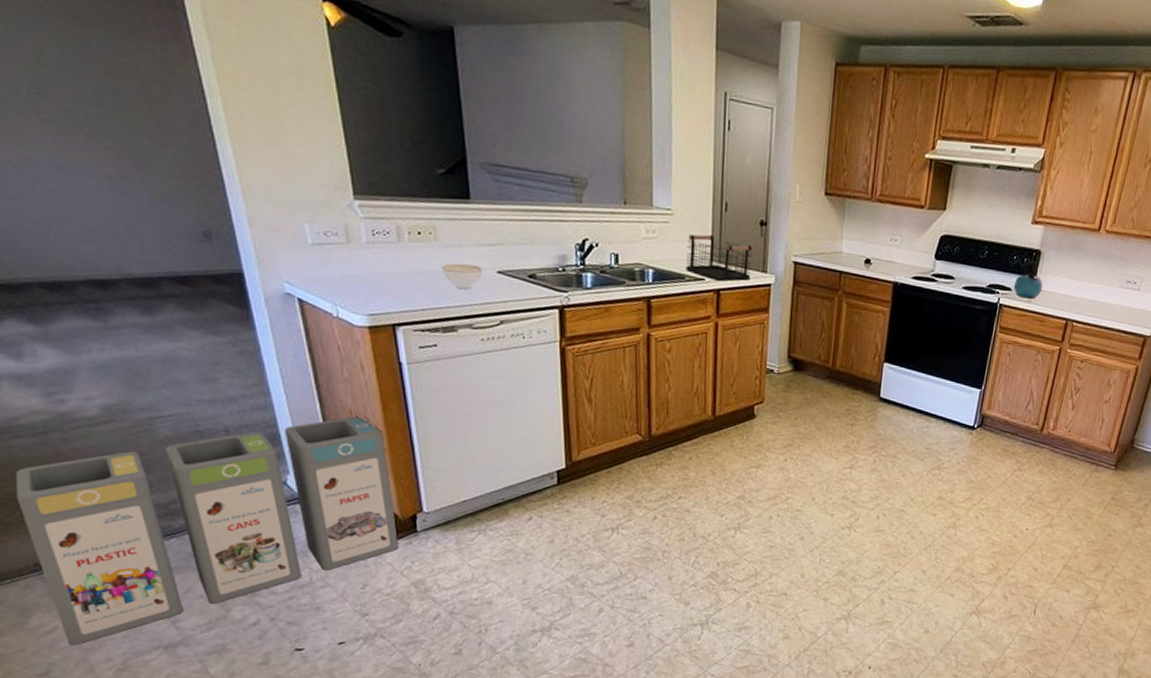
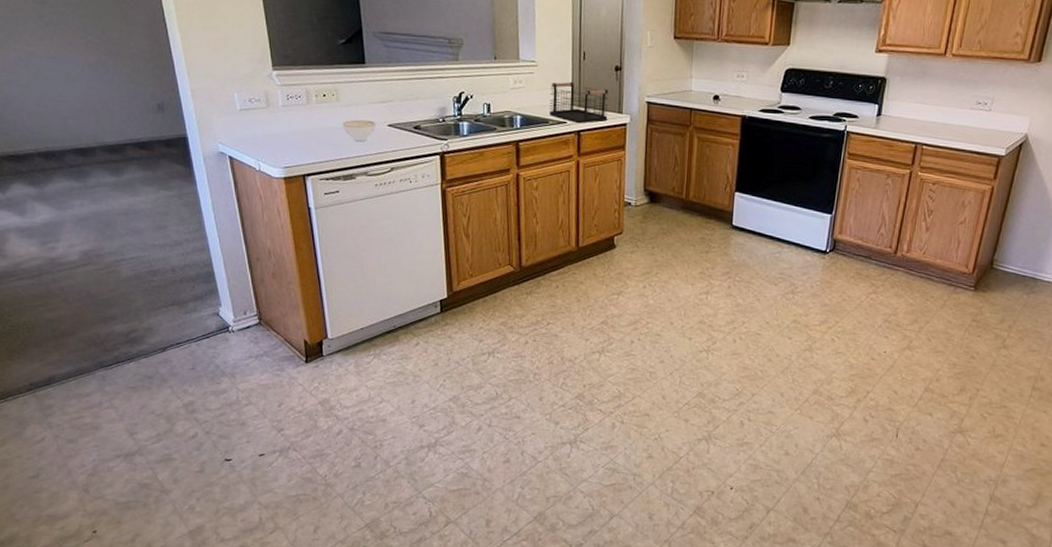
recycling bin: present [15,416,399,645] -> none [18,255,309,453]
kettle: present [1013,260,1043,299] -> none [860,87,890,125]

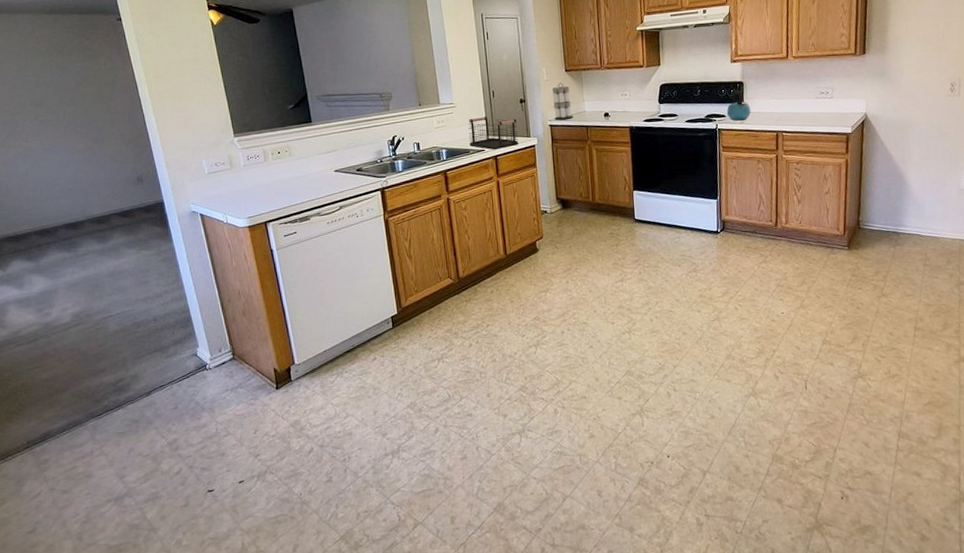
bowl: present [342,119,377,142] -> none [295,169,325,188]
spice rack: none [654,52,677,99] -> present [552,83,573,121]
kettle: none [860,87,890,125] -> present [726,90,751,121]

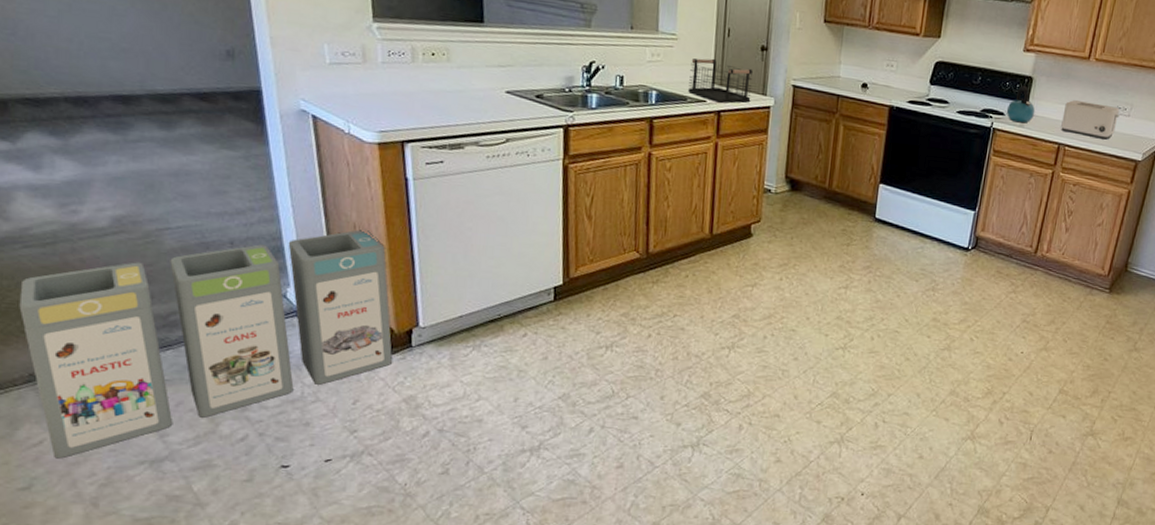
recycling bin: none [16,294,280,505] -> present [19,230,393,459]
spice rack: present [552,83,573,121] -> none [800,35,826,84]
toaster: none [775,92,824,121] -> present [1061,100,1120,140]

